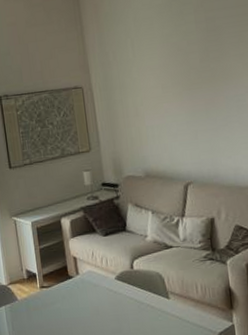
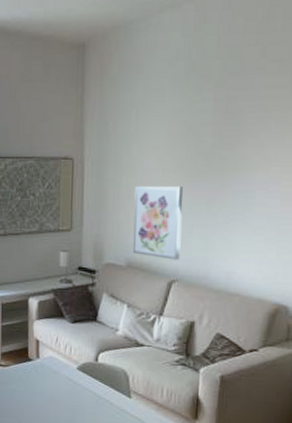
wall art: none [141,99,191,165] -> present [132,186,183,260]

